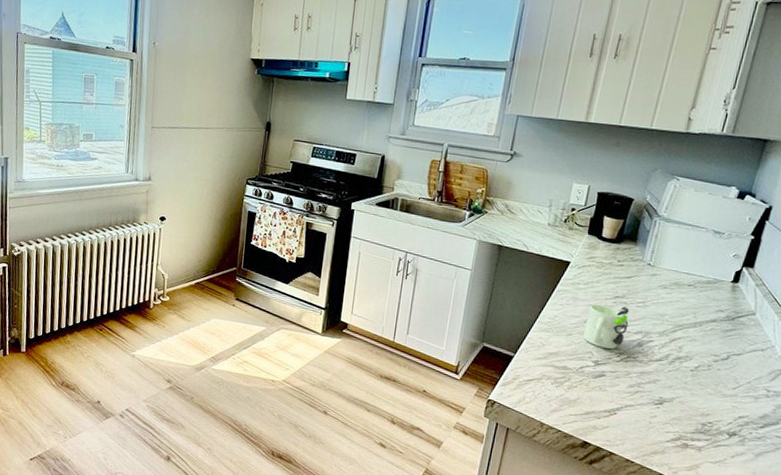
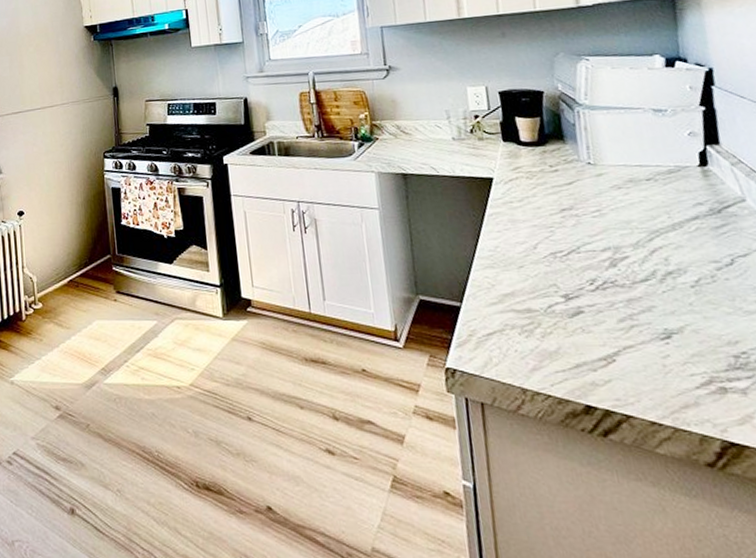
mug: present [582,304,629,349] -> none [533,220,592,277]

